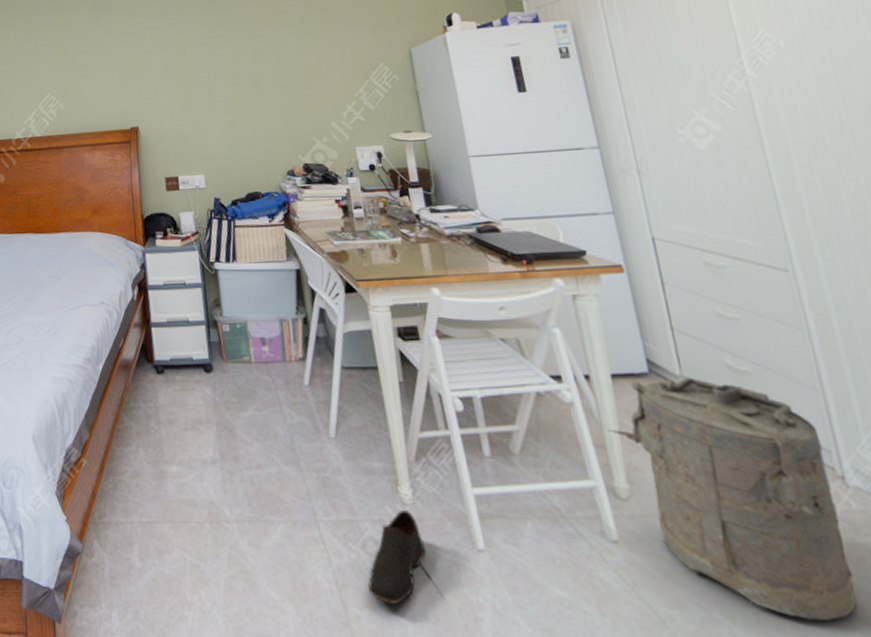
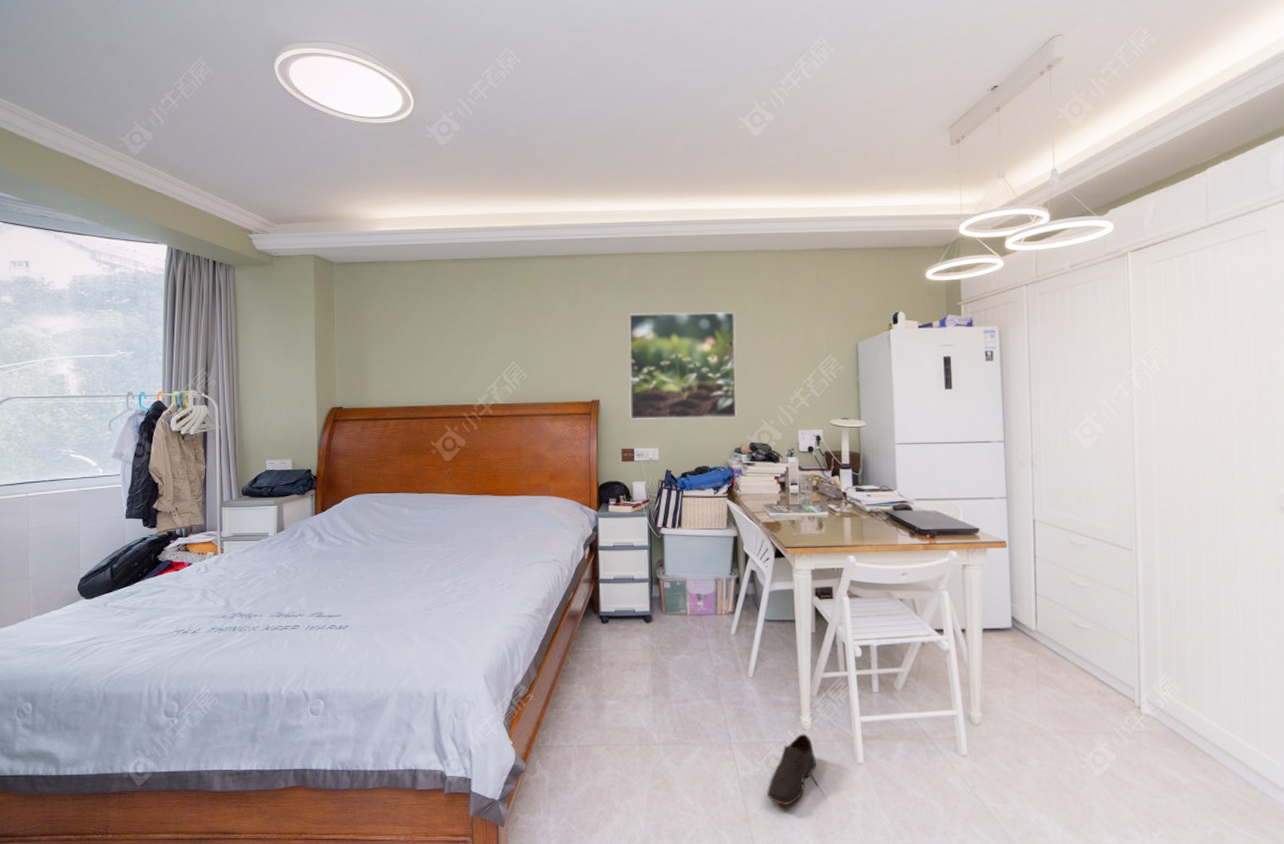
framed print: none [162,26,286,145] -> present [628,311,738,420]
laundry hamper: present [607,377,857,620] -> none [973,631,1131,809]

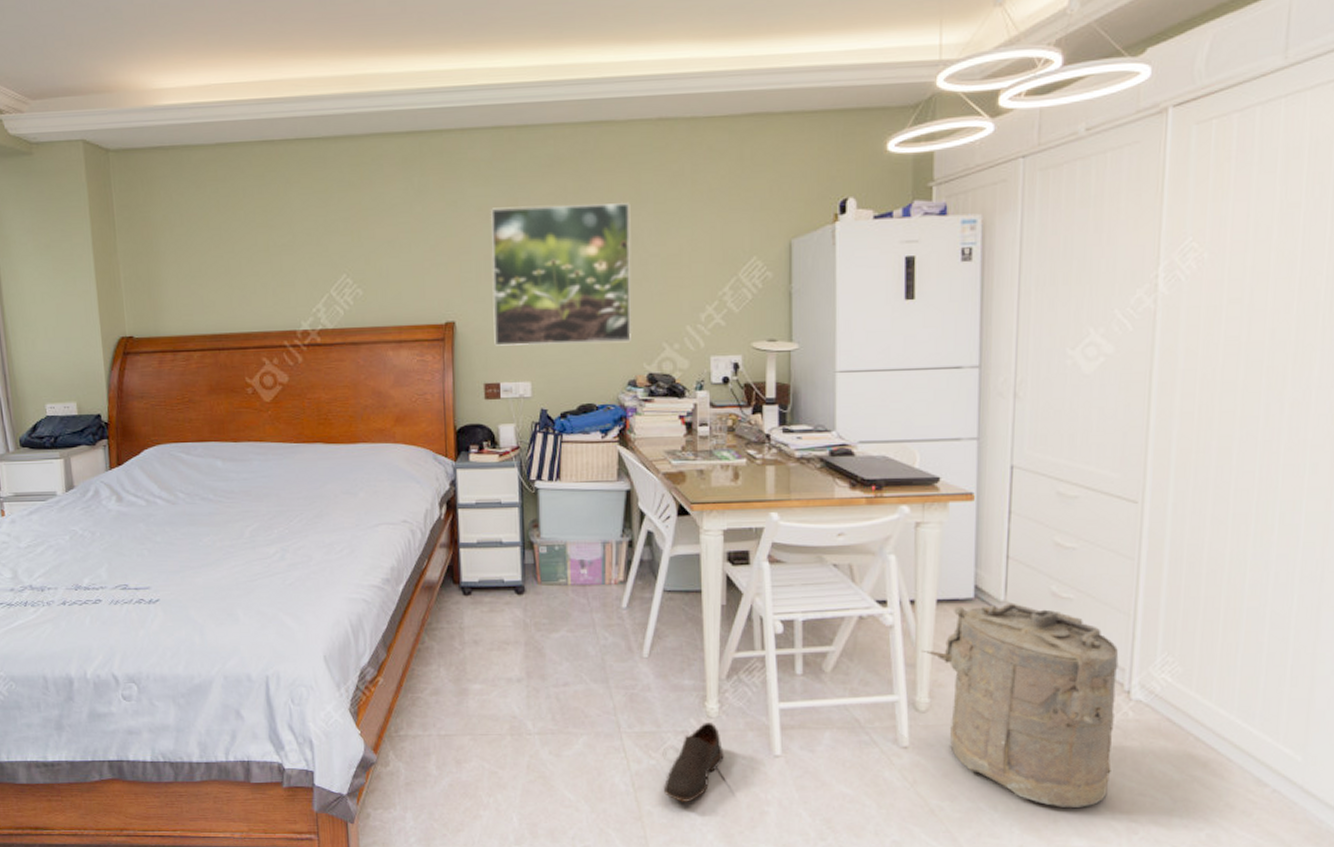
laundry hamper: none [973,631,1131,809] -> present [921,603,1119,807]

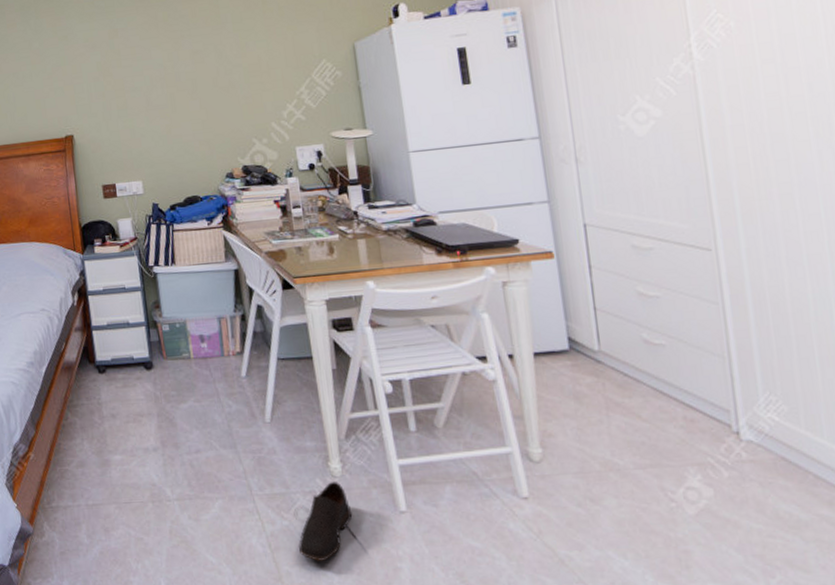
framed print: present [490,202,632,346] -> none [95,24,225,153]
laundry hamper: present [921,603,1119,807] -> none [526,352,736,553]

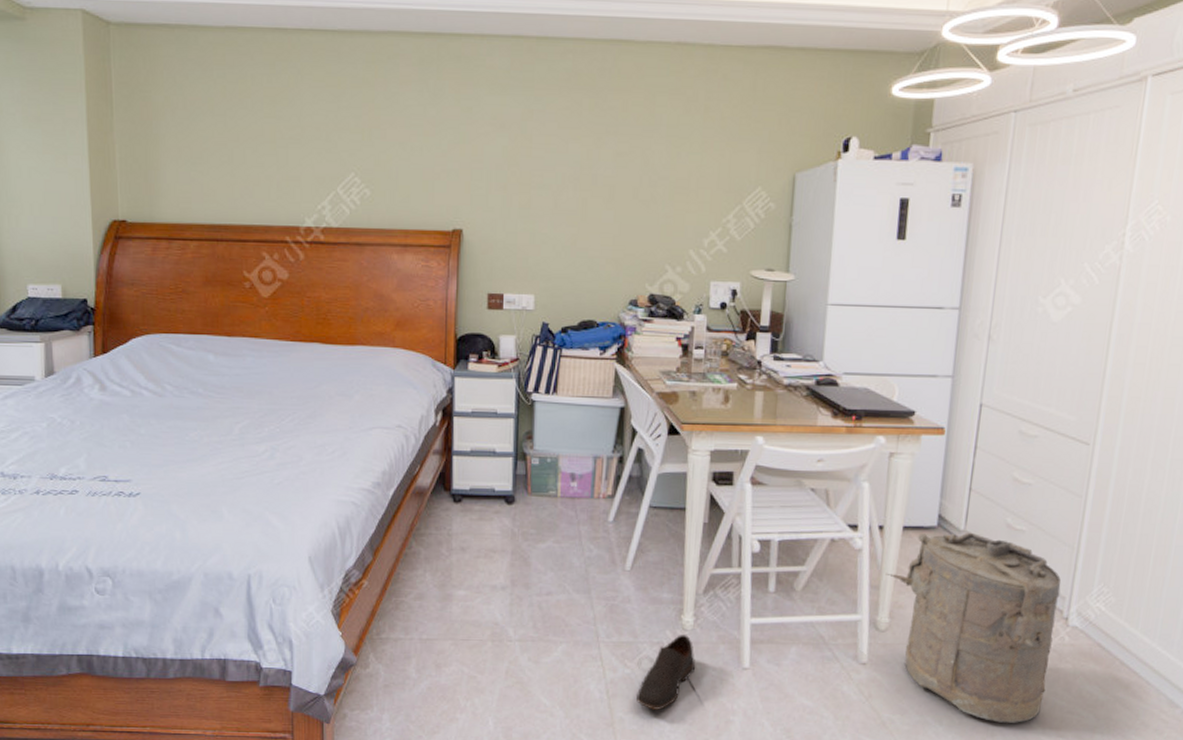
laundry hamper: none [526,352,736,553] -> present [885,532,1061,723]

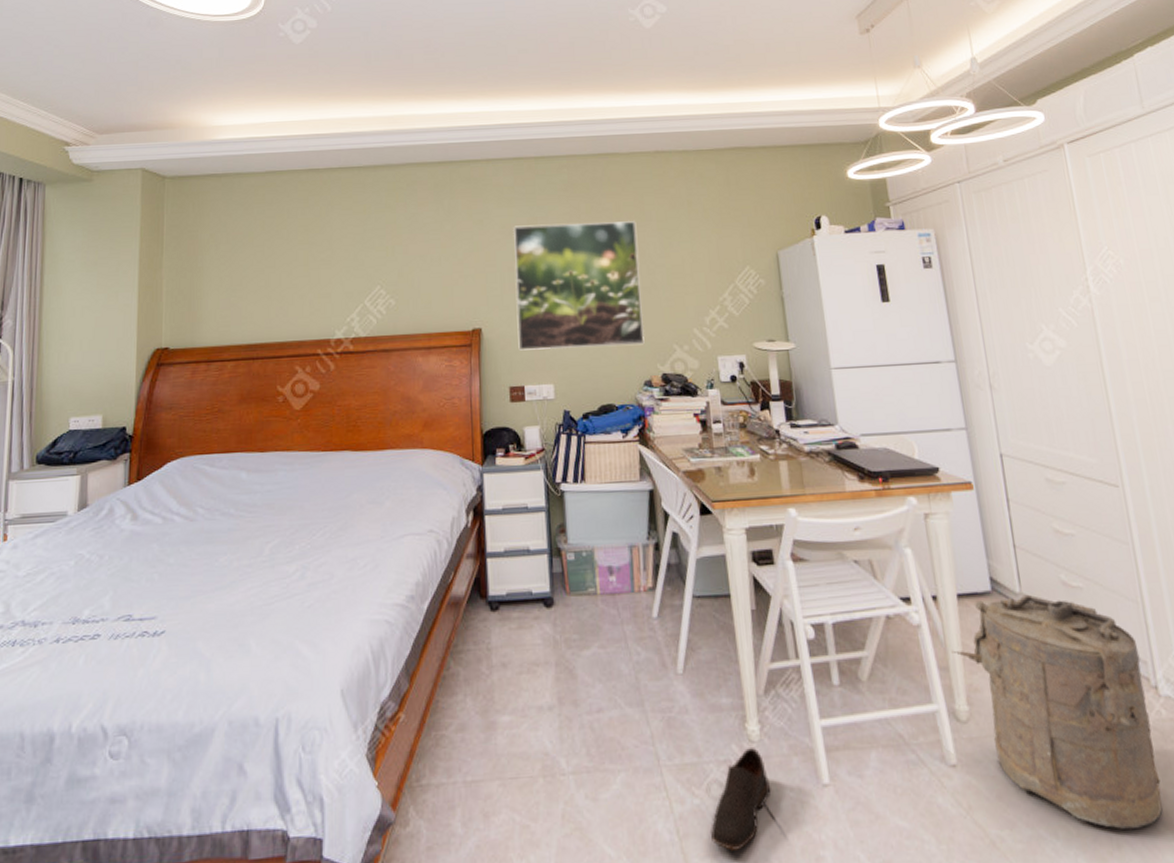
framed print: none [500,118,644,262] -> present [512,220,645,351]

